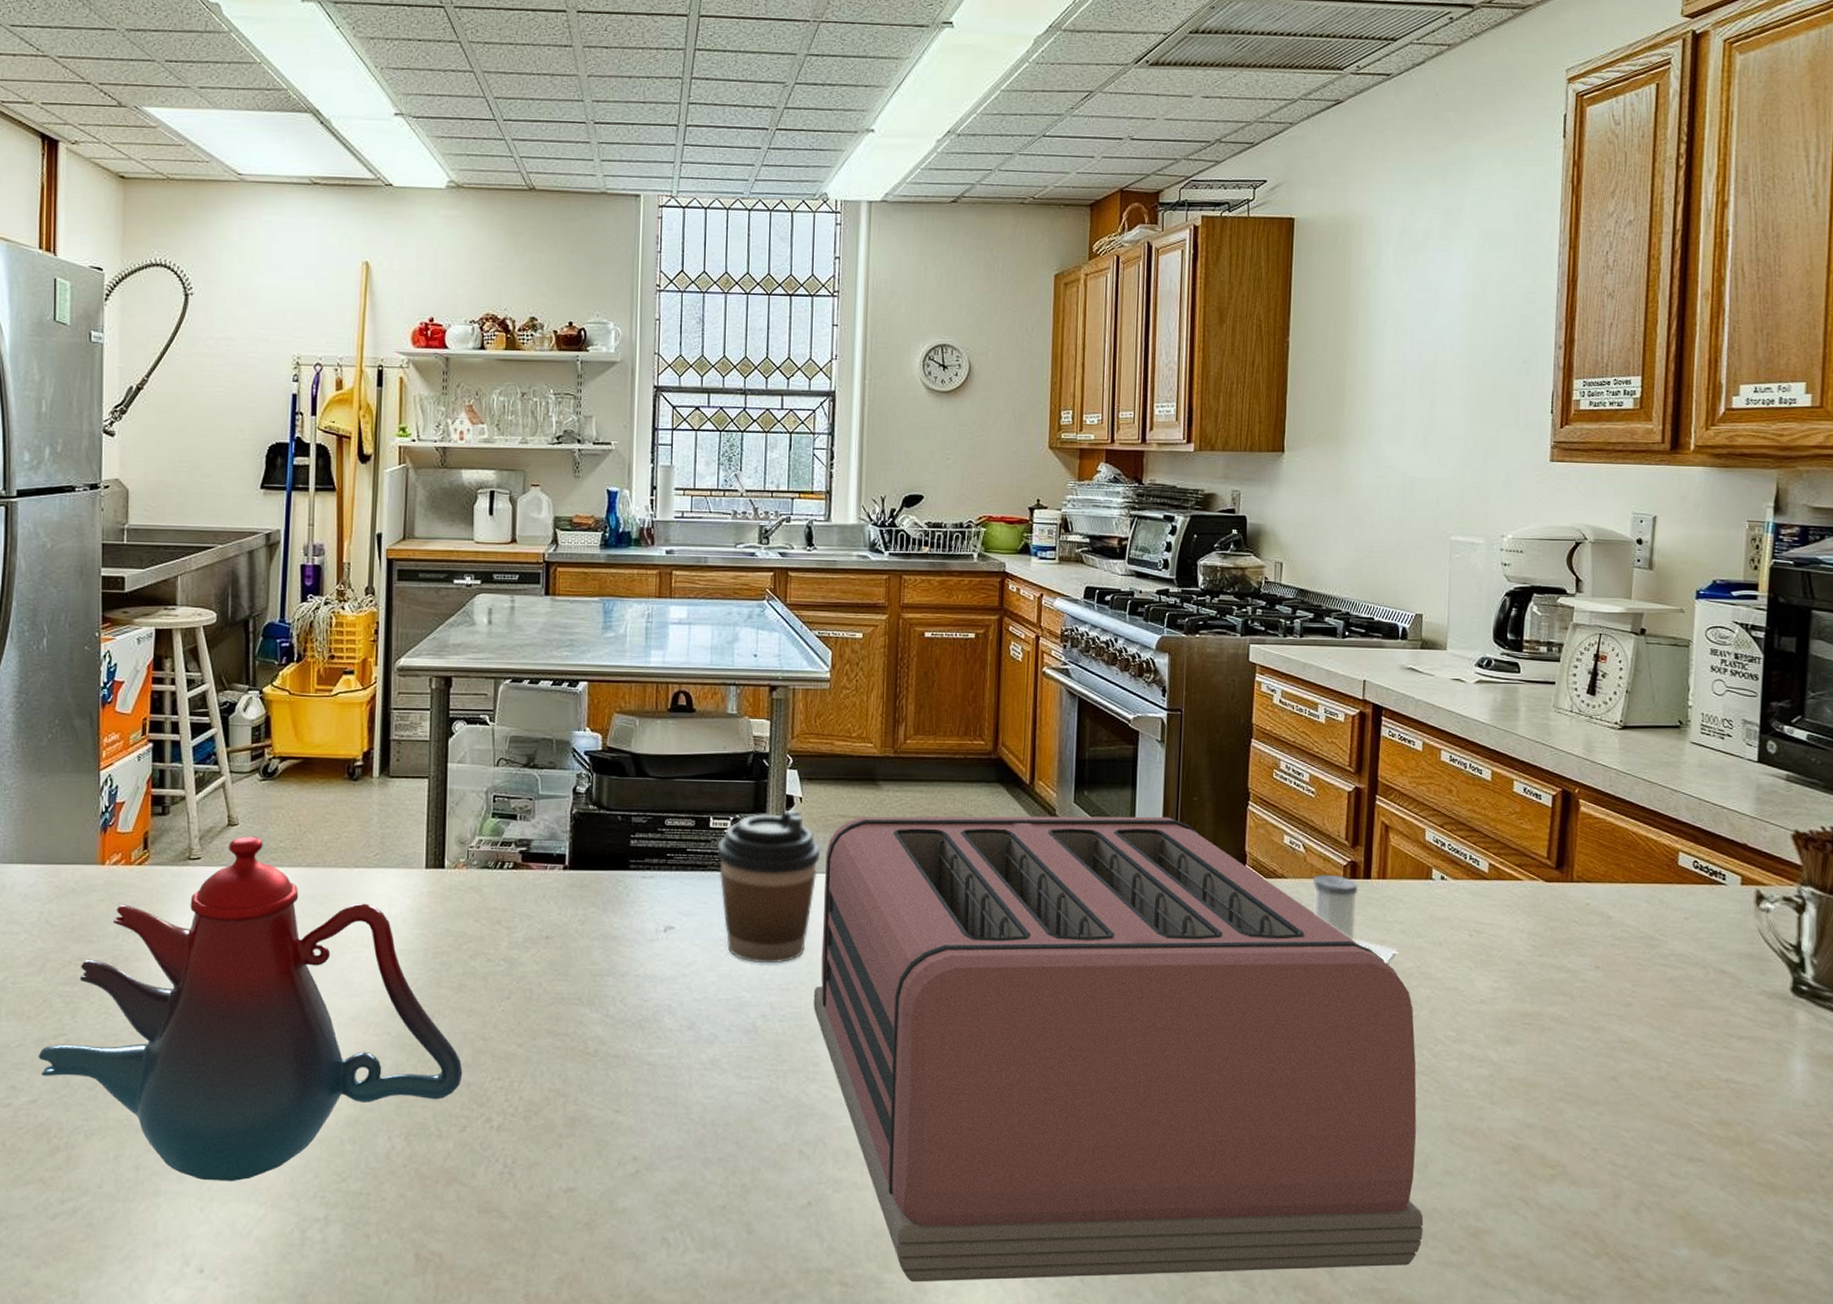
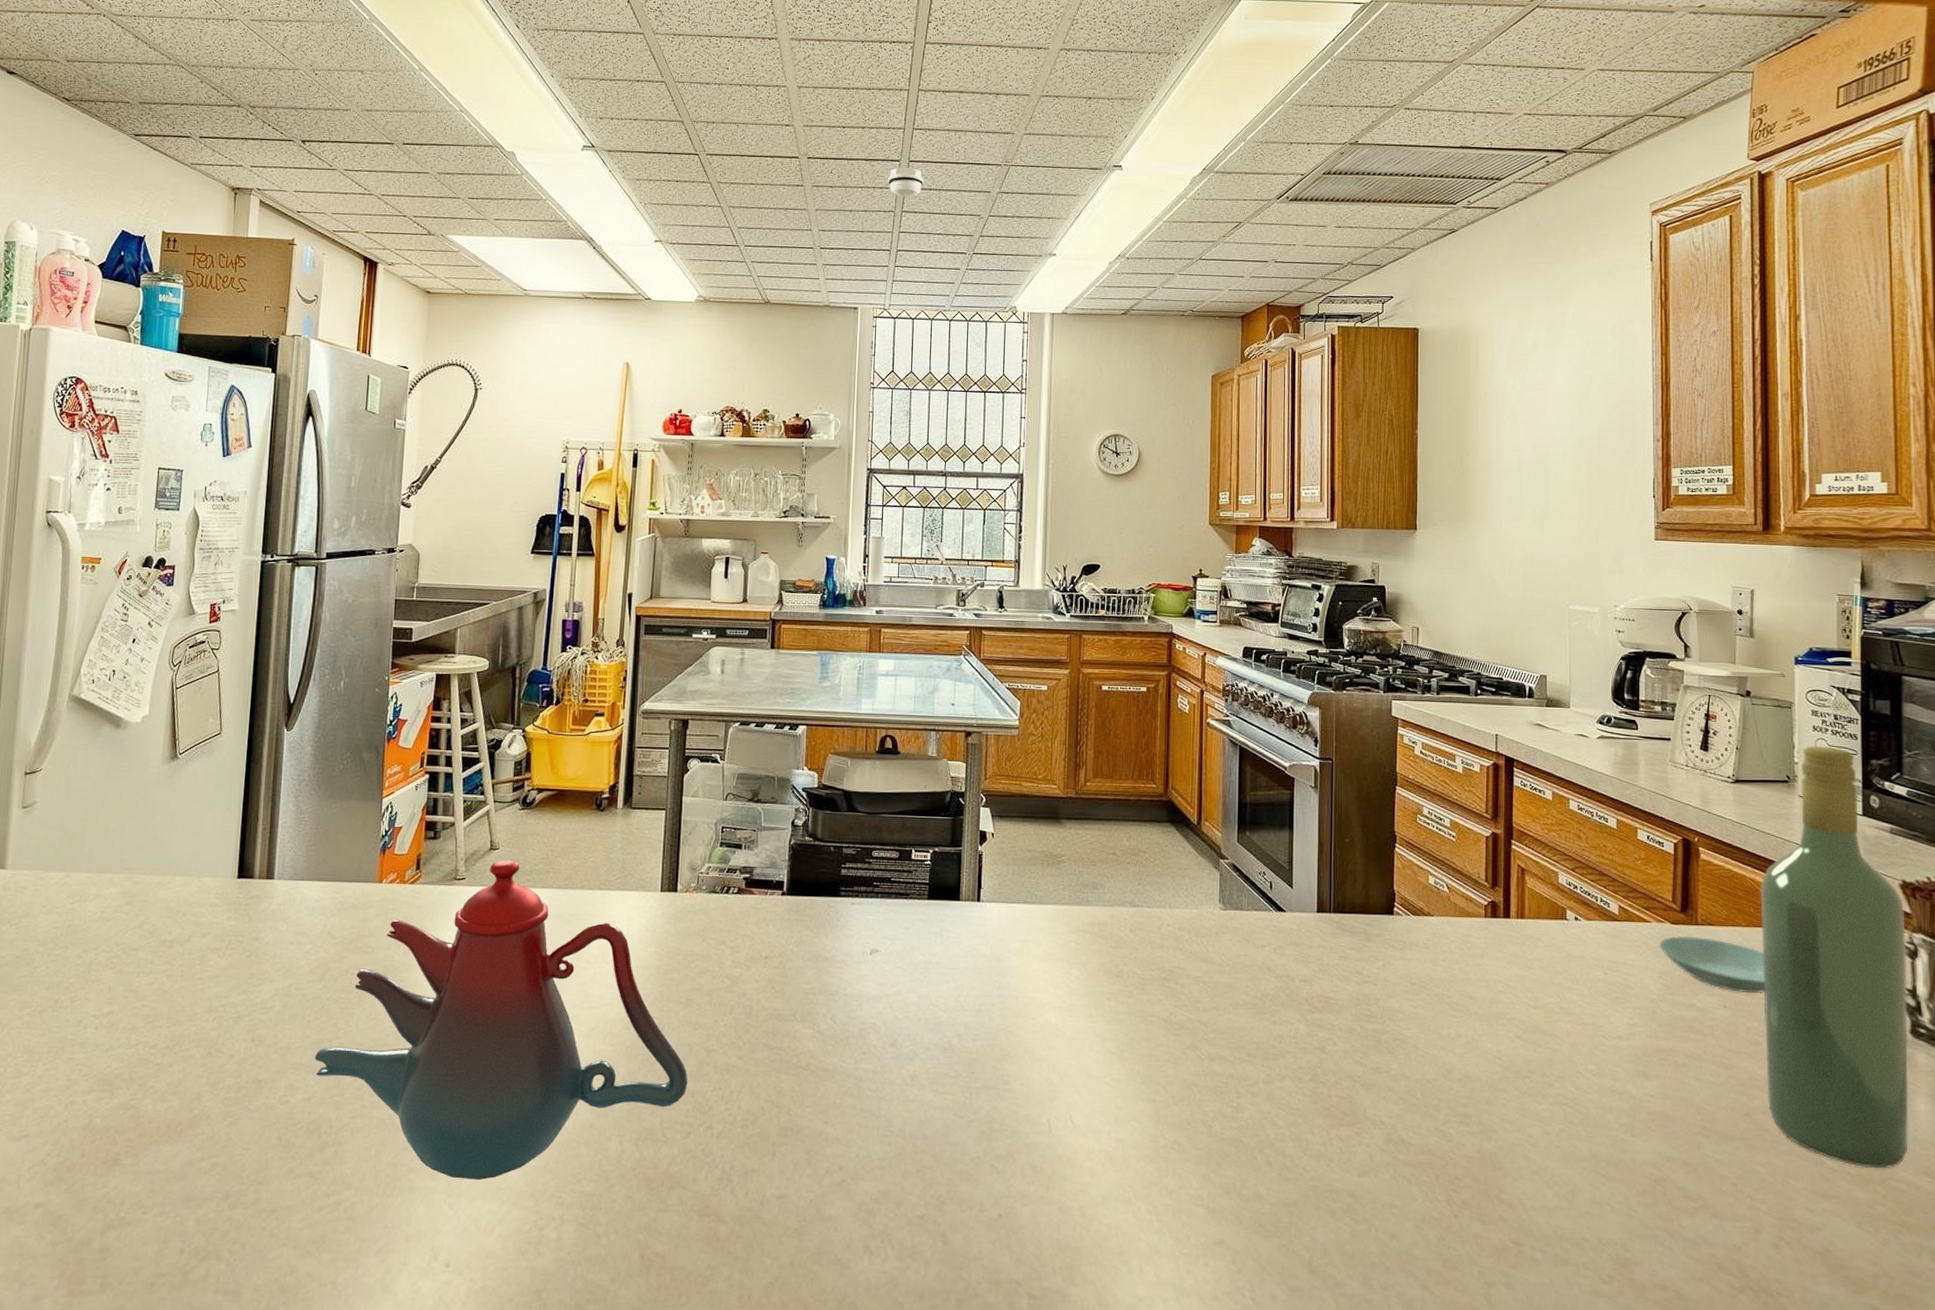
smoke detector: none [673,23,718,60] -> present [887,167,924,197]
coffee cup: present [717,809,821,964] -> none [918,844,1011,986]
toaster: present [813,815,1424,1283] -> none [1003,851,1574,1297]
salt shaker: present [1312,874,1396,963] -> none [1456,913,1537,999]
saucer: none [1530,895,1642,952] -> present [1659,936,1766,993]
wine bottle: none [1636,687,1795,1130] -> present [1760,745,1909,1169]

